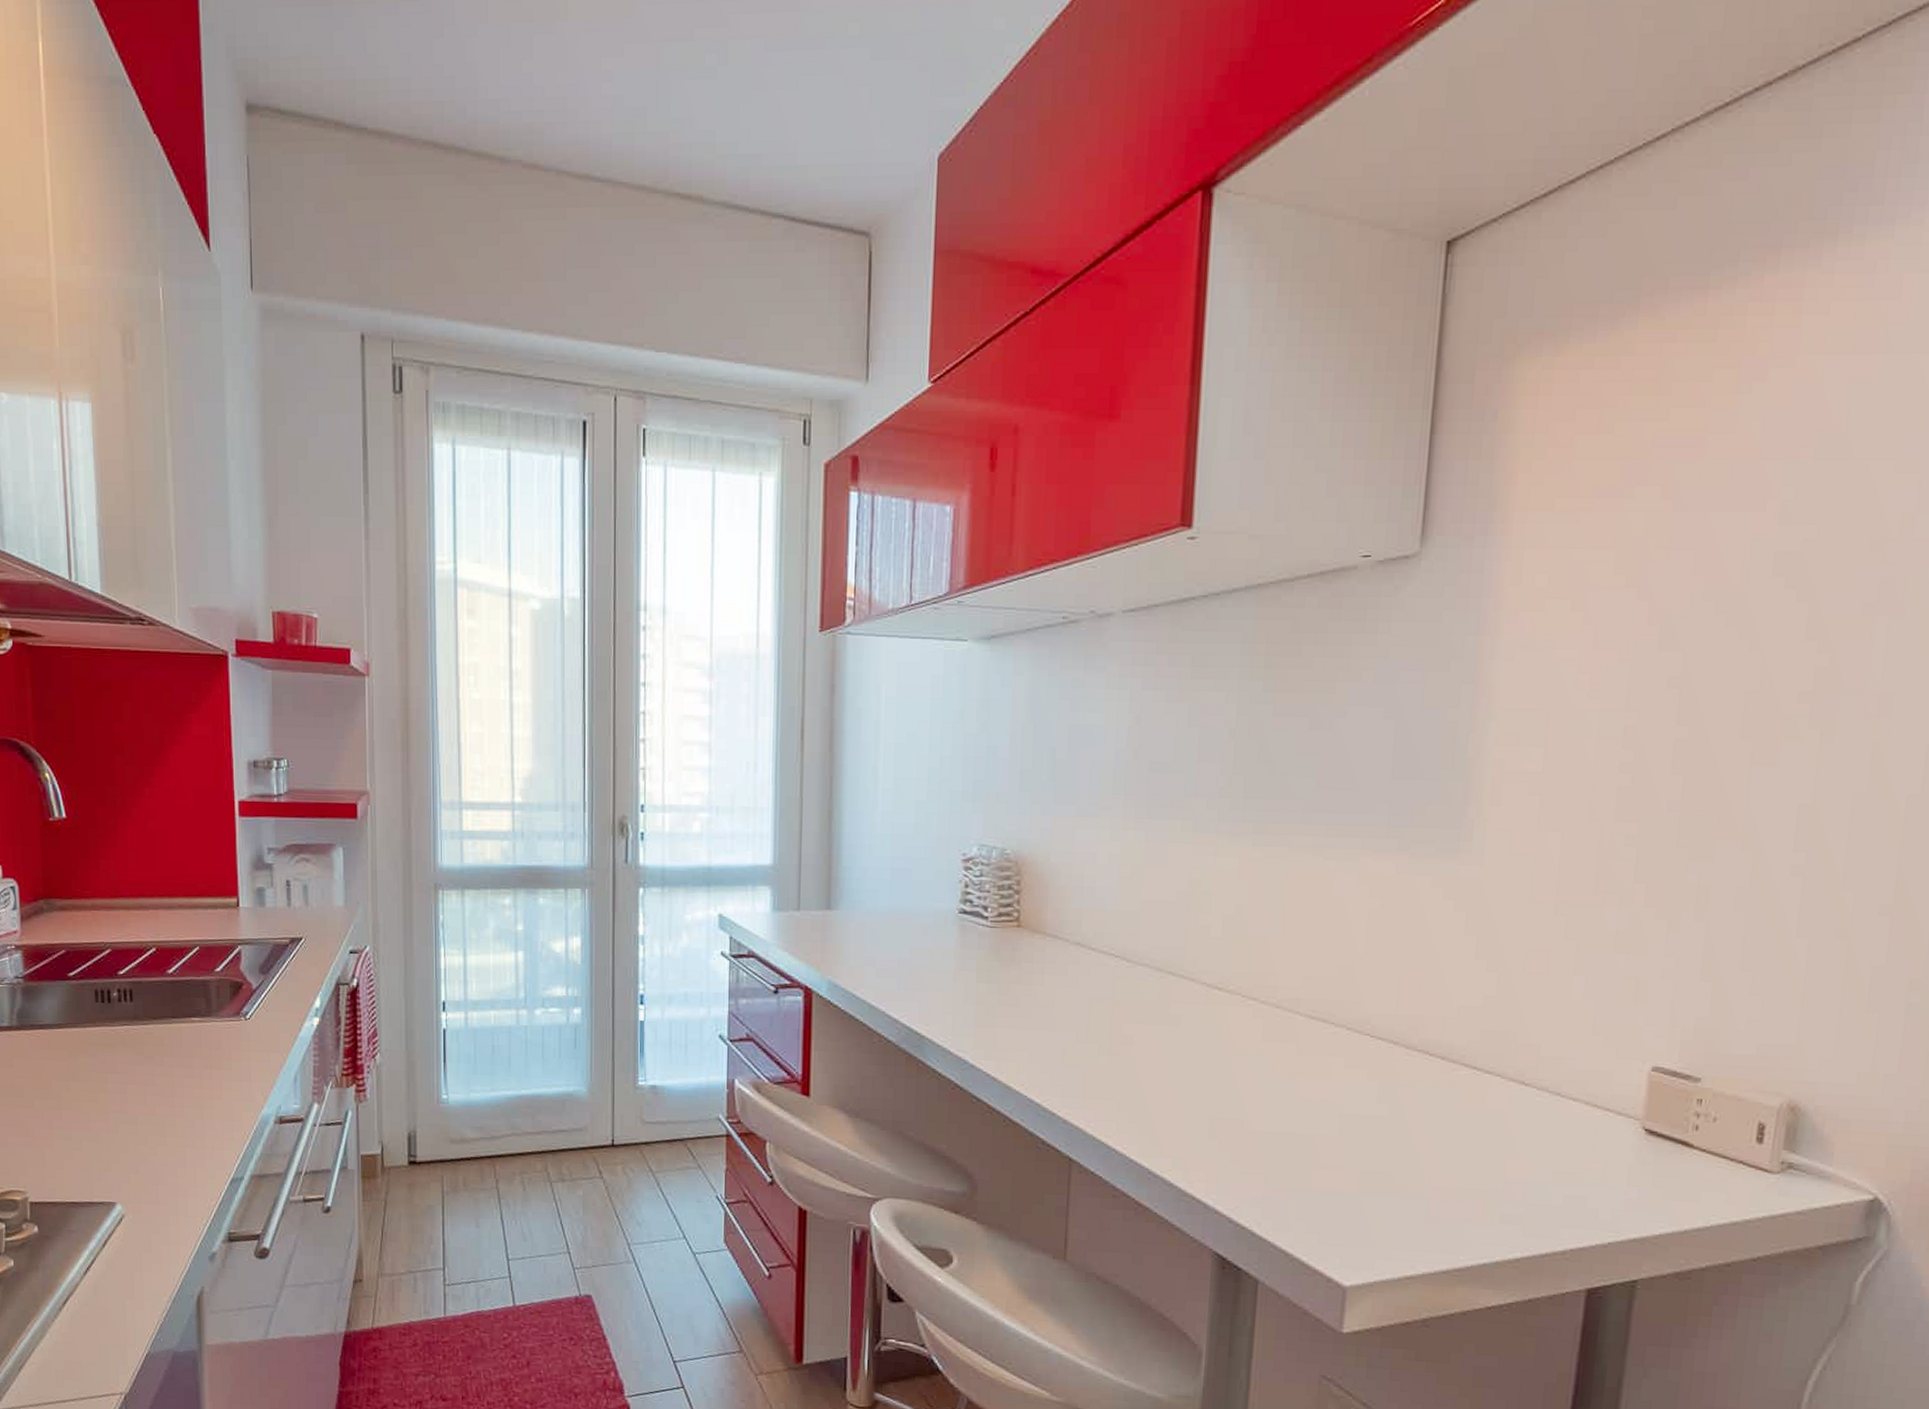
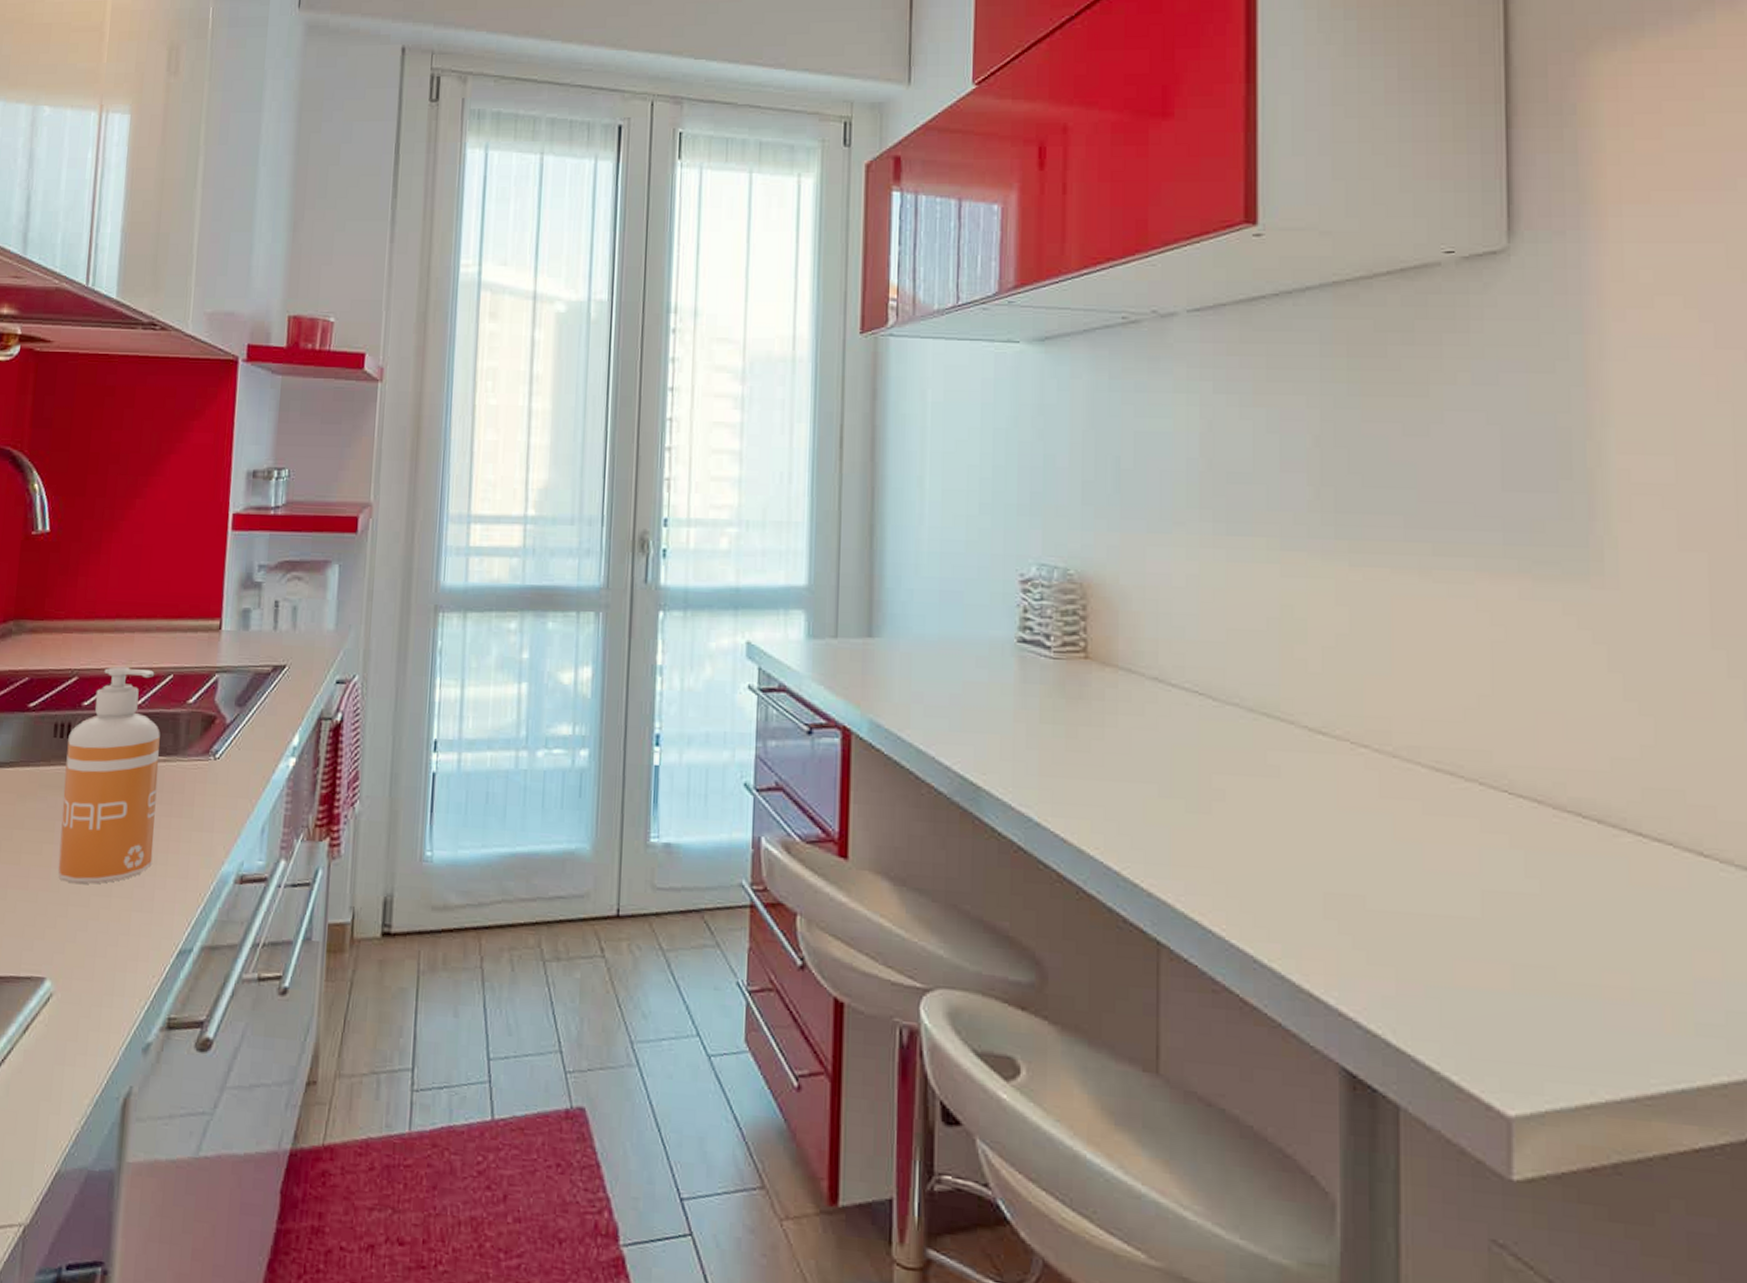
soap dispenser: none [108,939,199,1126] -> present [57,665,160,885]

